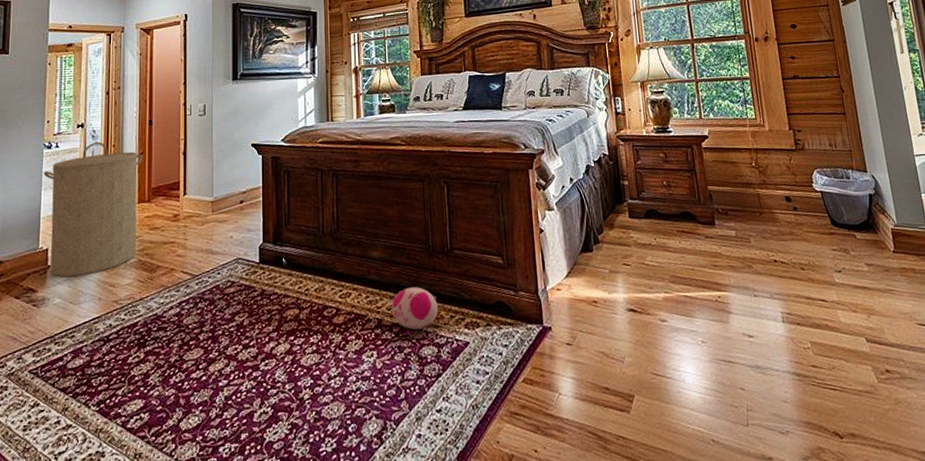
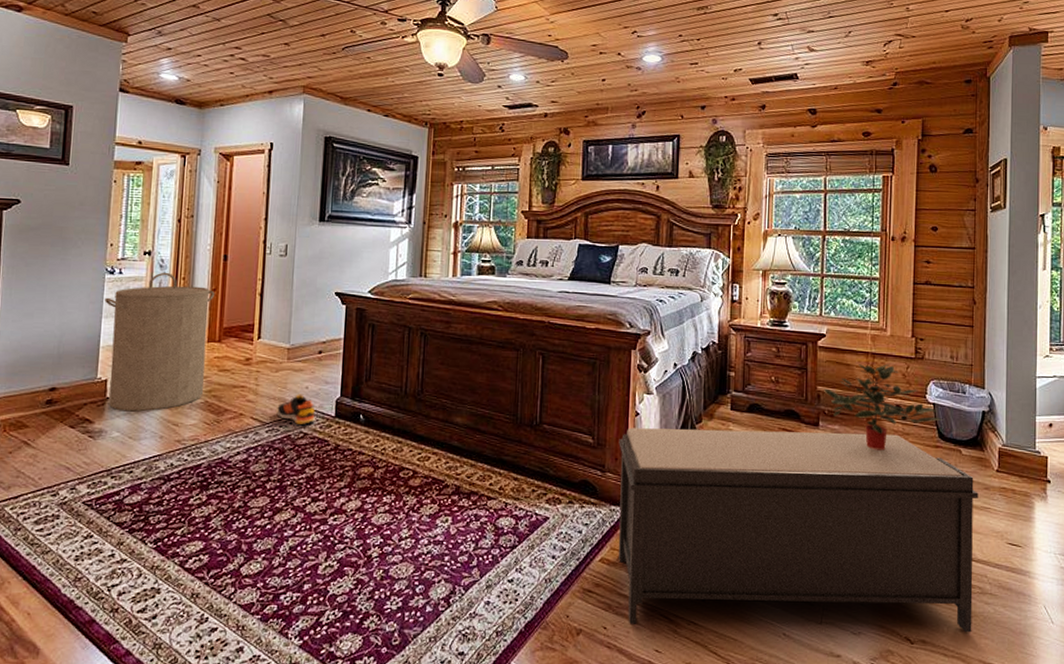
shoe: none [205,244,241,275] -> present [276,394,315,426]
plush toy: present [392,287,438,335] -> none [471,457,520,505]
bench: none [527,225,899,446] -> present [618,428,978,633]
potted plant: none [714,158,834,243] -> present [824,364,944,451]

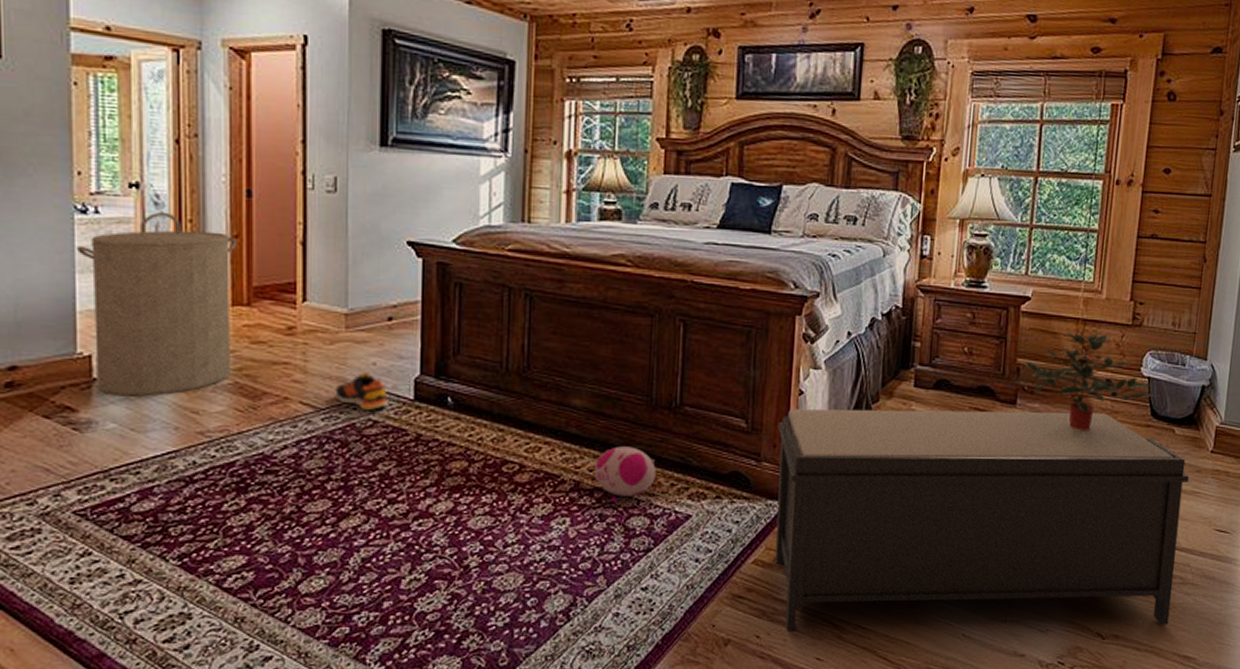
plush toy: none [471,457,520,505] -> present [594,446,656,502]

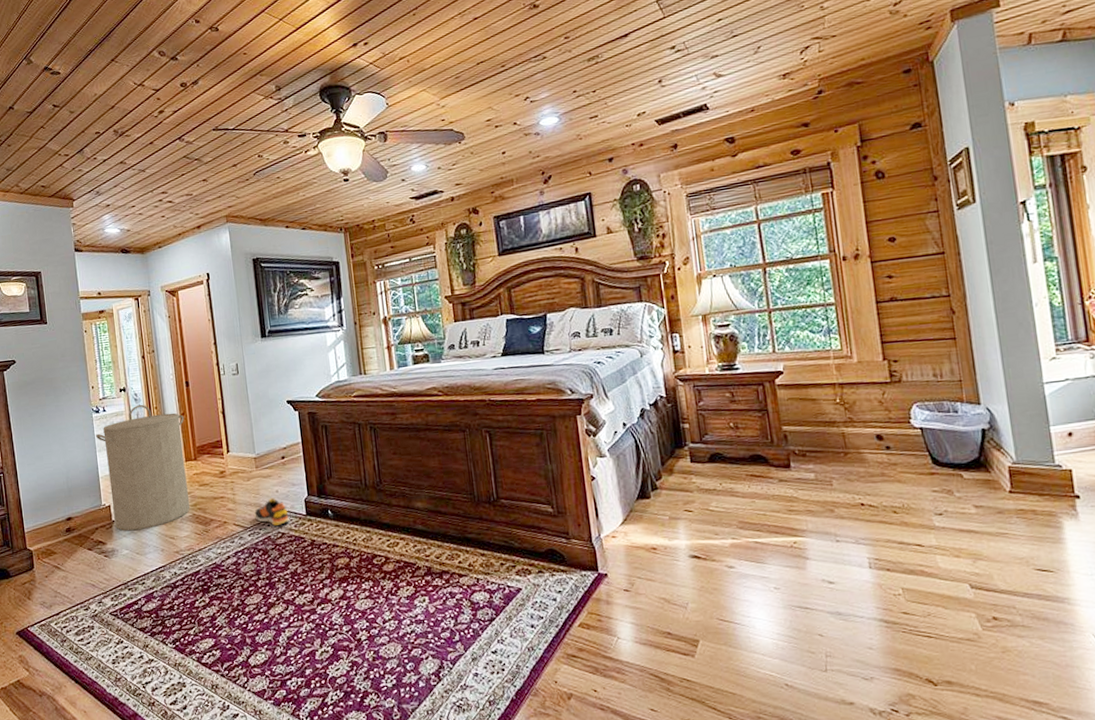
plush toy: present [594,446,656,502] -> none [440,536,488,582]
bench: present [774,409,1189,633] -> none [578,466,1006,686]
potted plant: present [1025,332,1159,431] -> none [790,392,937,486]

